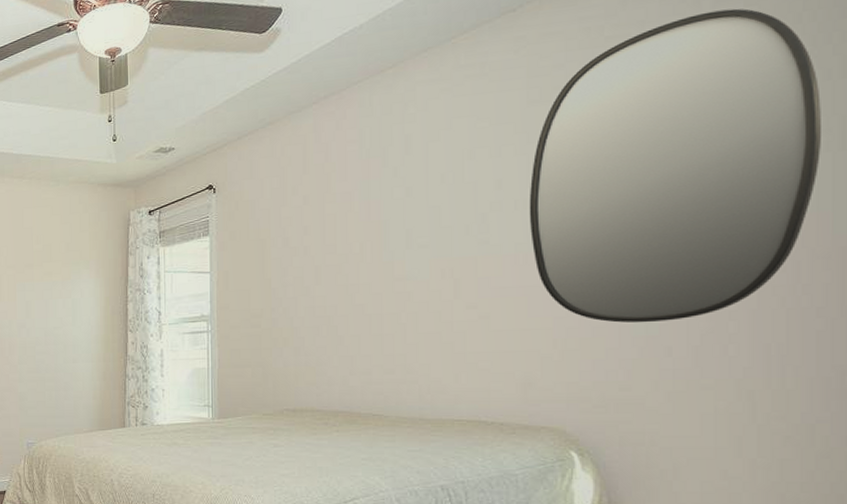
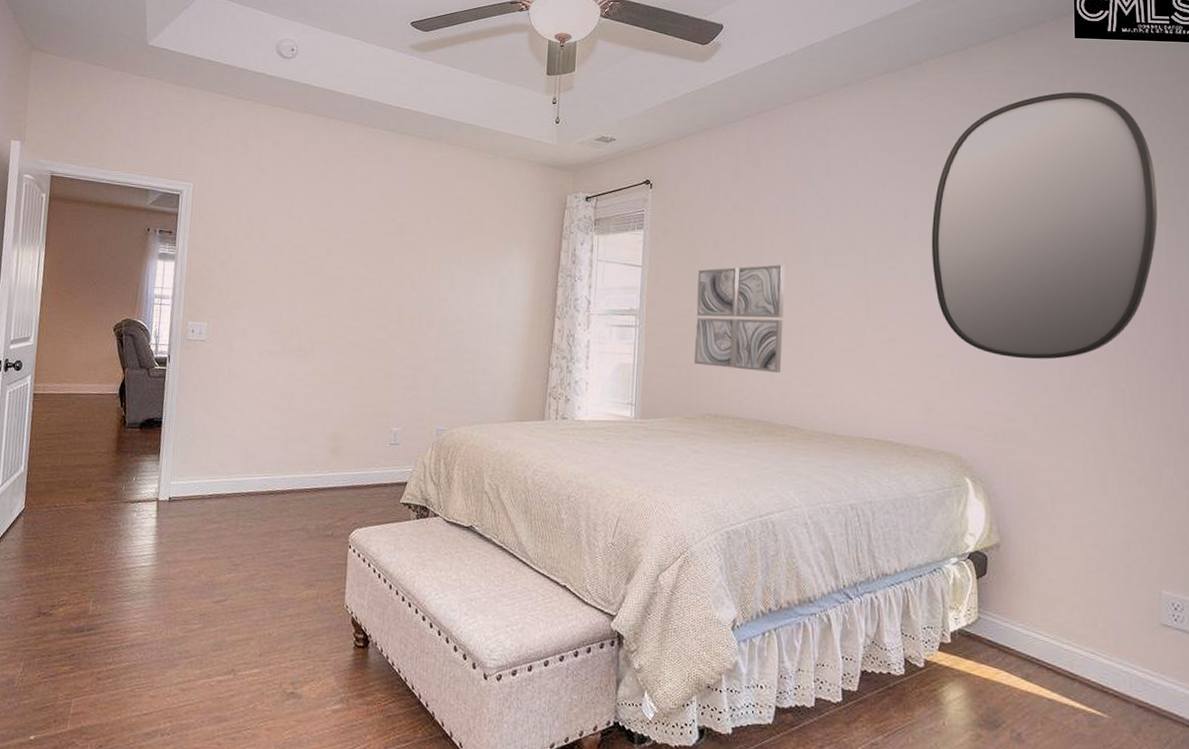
wall art: none [268,254,362,363] -> present [693,265,786,373]

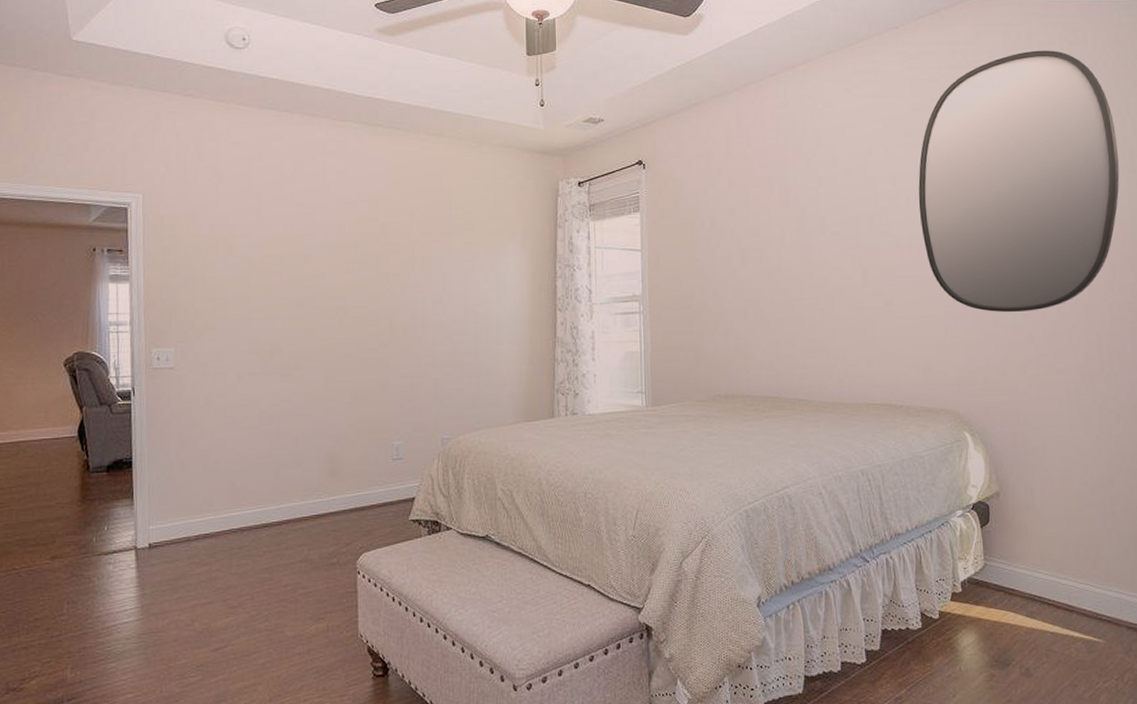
wall art: present [693,265,786,373] -> none [698,239,786,347]

